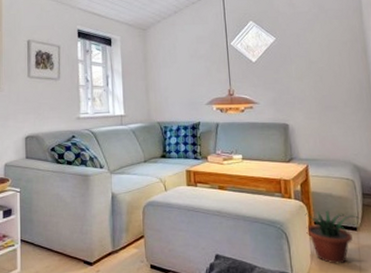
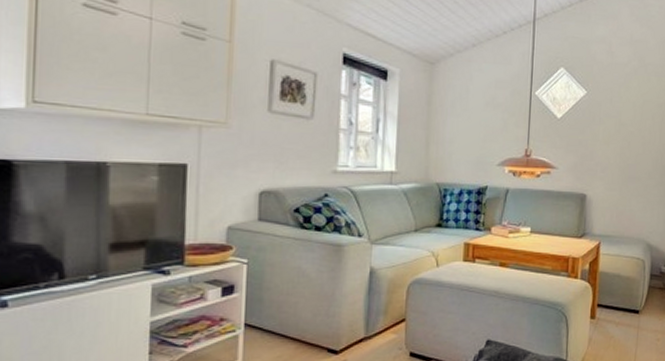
potted plant: present [305,210,360,264] -> none [588,292,644,349]

